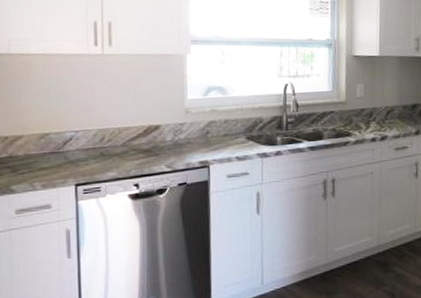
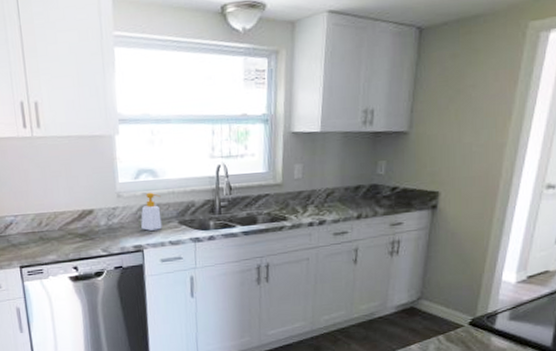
soap bottle: none [208,108,230,146] -> present [141,192,162,231]

